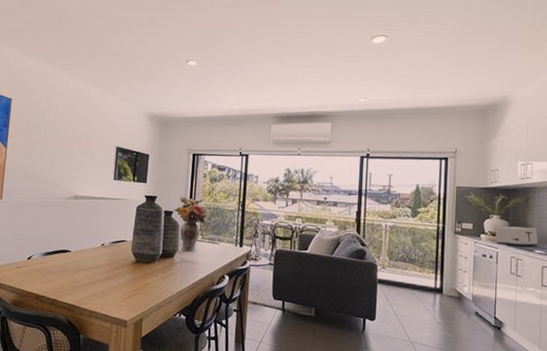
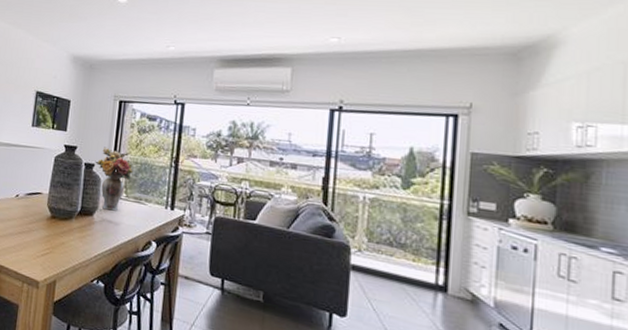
toaster: present [495,226,538,247] -> none [532,210,607,243]

